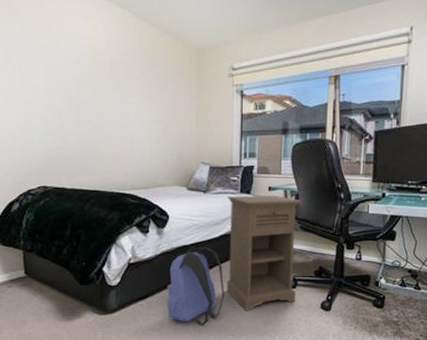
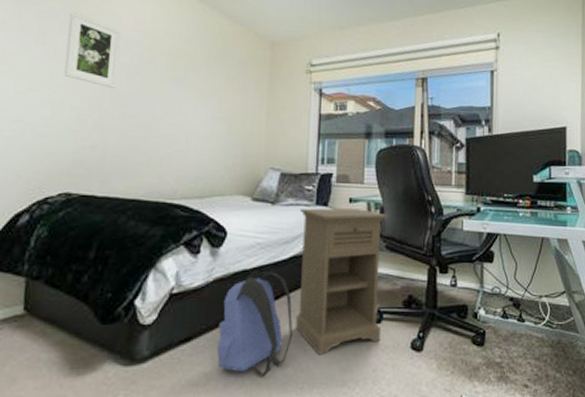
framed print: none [27,33,71,98] -> present [64,12,121,88]

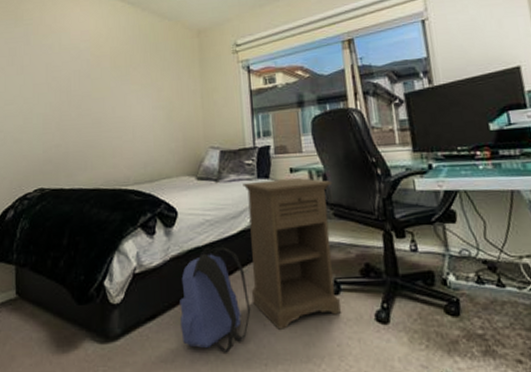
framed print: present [64,12,121,88] -> none [30,34,71,93]

